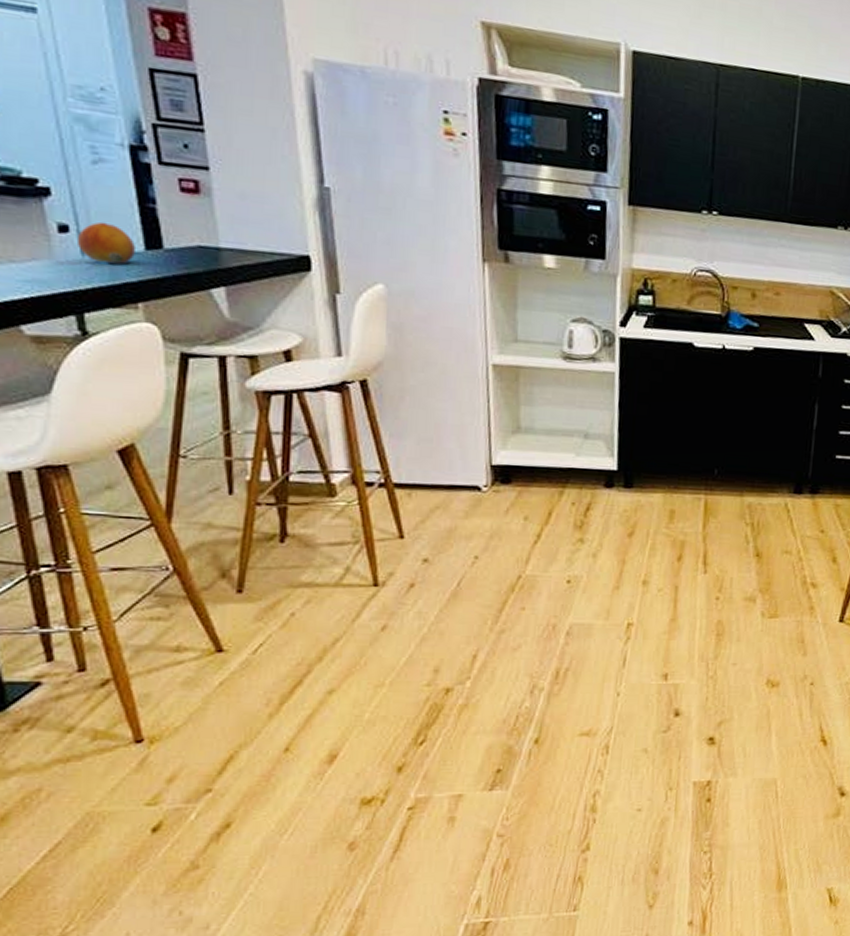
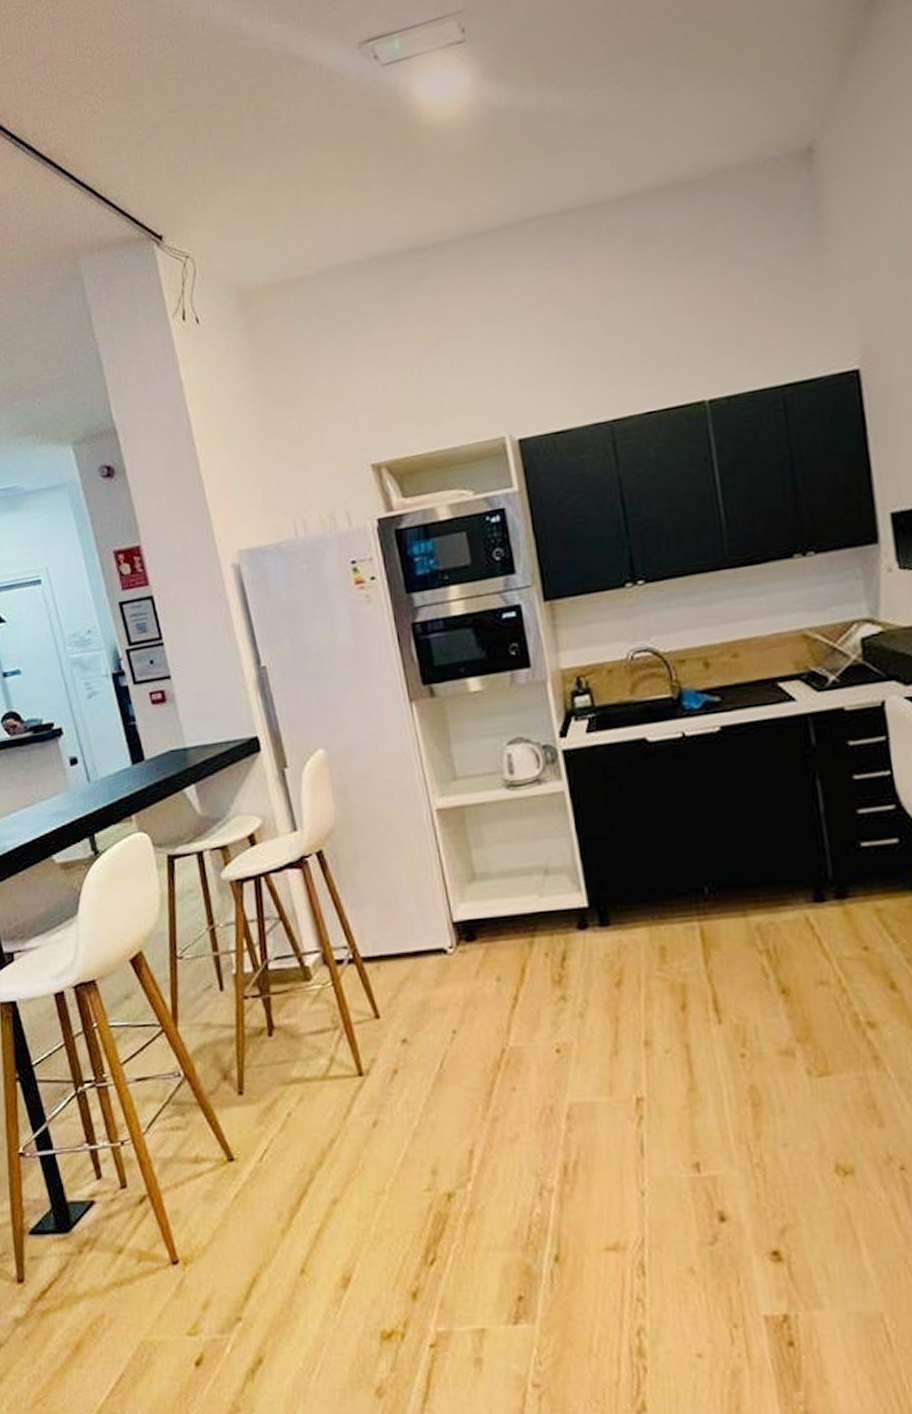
fruit: present [78,221,135,264] -> none [84,747,125,785]

